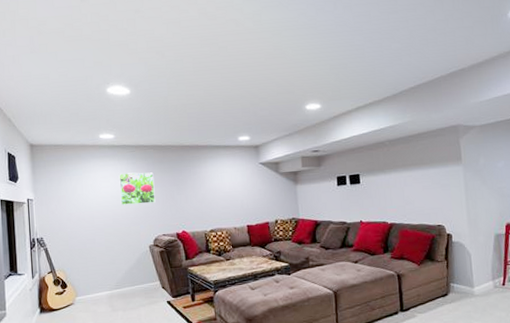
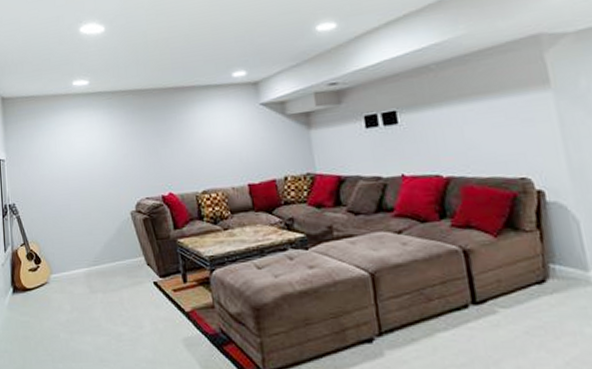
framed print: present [119,172,156,205] -> none [94,122,137,163]

